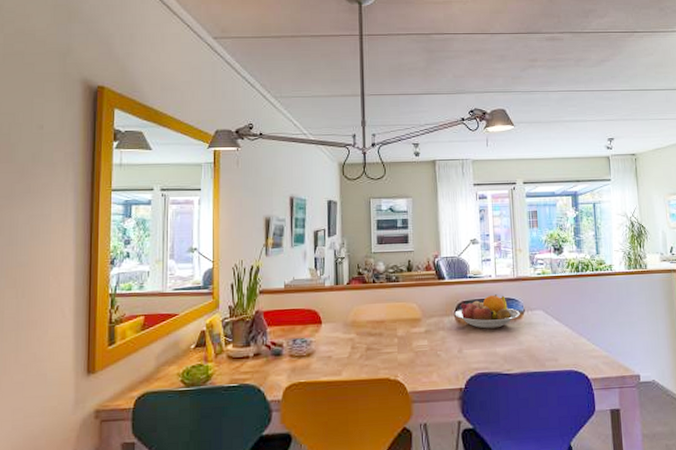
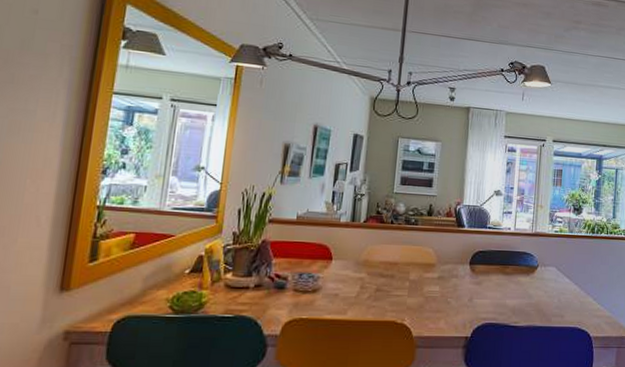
fruit bowl: present [454,294,520,329] -> none [469,247,534,281]

